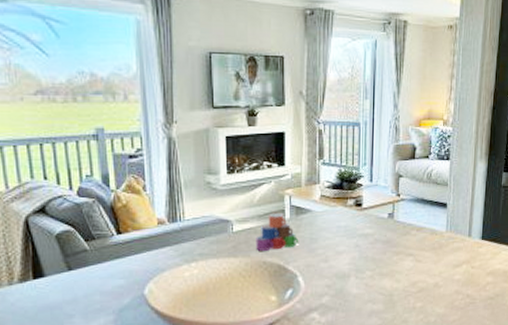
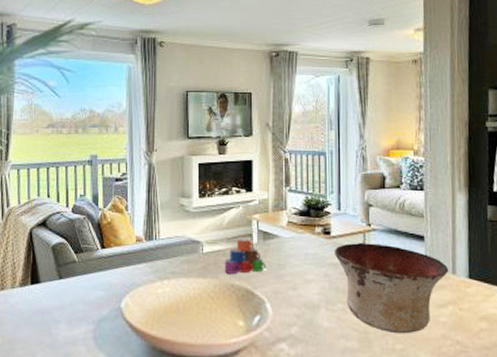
bowl: none [365,213,466,294] -> present [335,243,449,334]

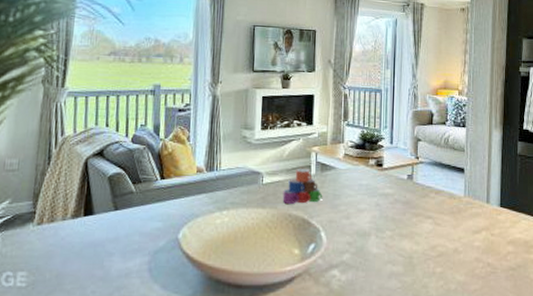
bowl: present [335,243,449,334] -> none [386,174,484,258]

